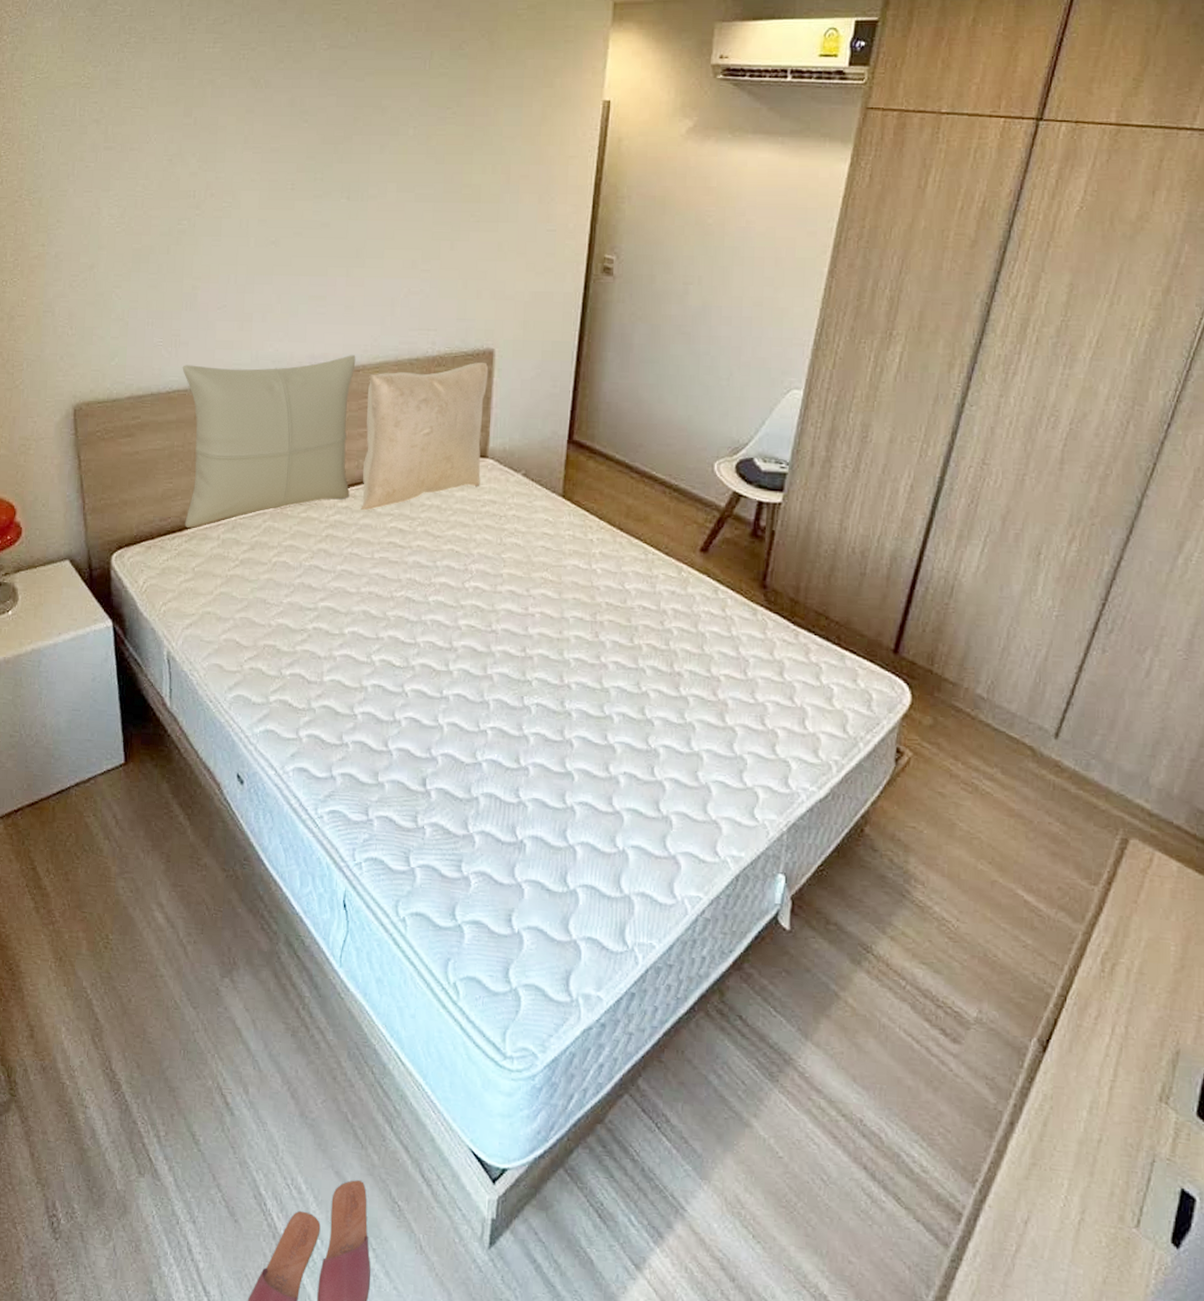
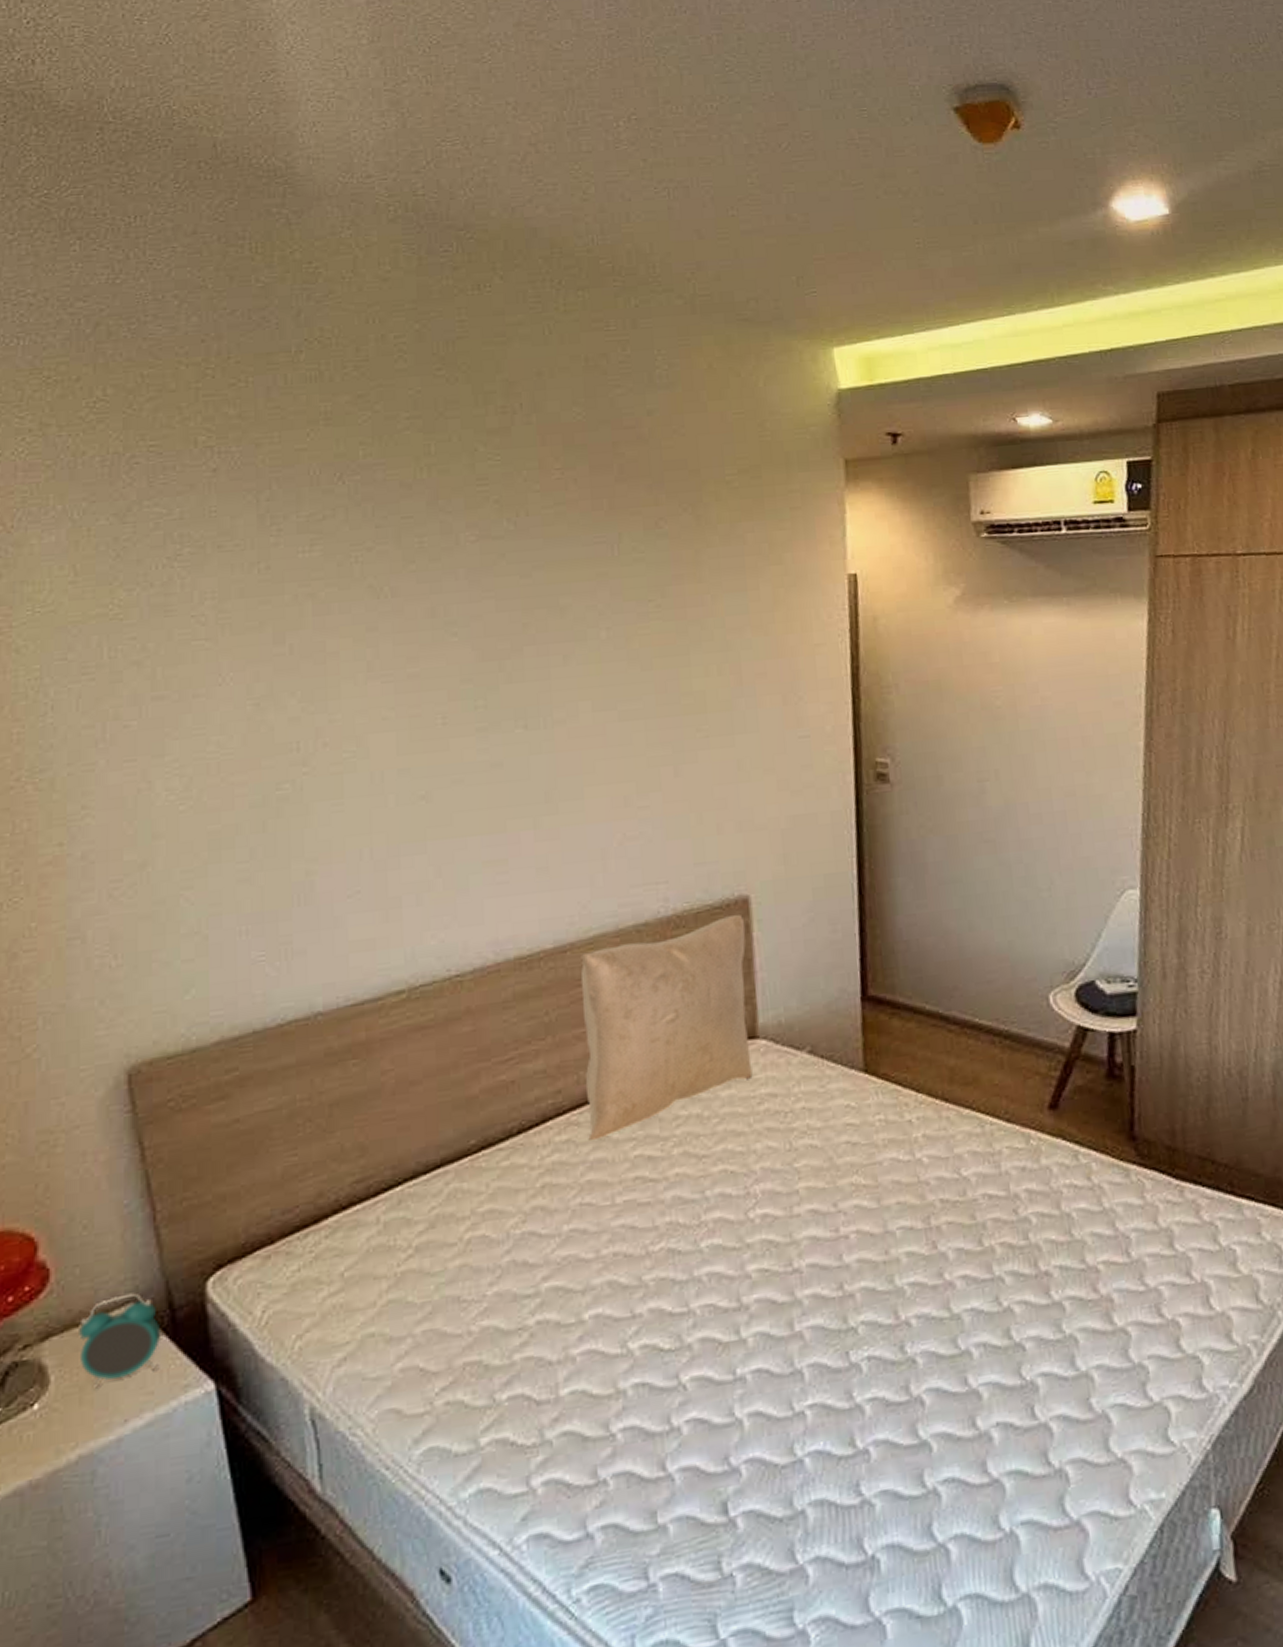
alarm clock: none [36,553,84,609] -> present [79,1292,162,1389]
pillow: present [182,355,356,528] -> none [299,931,570,1216]

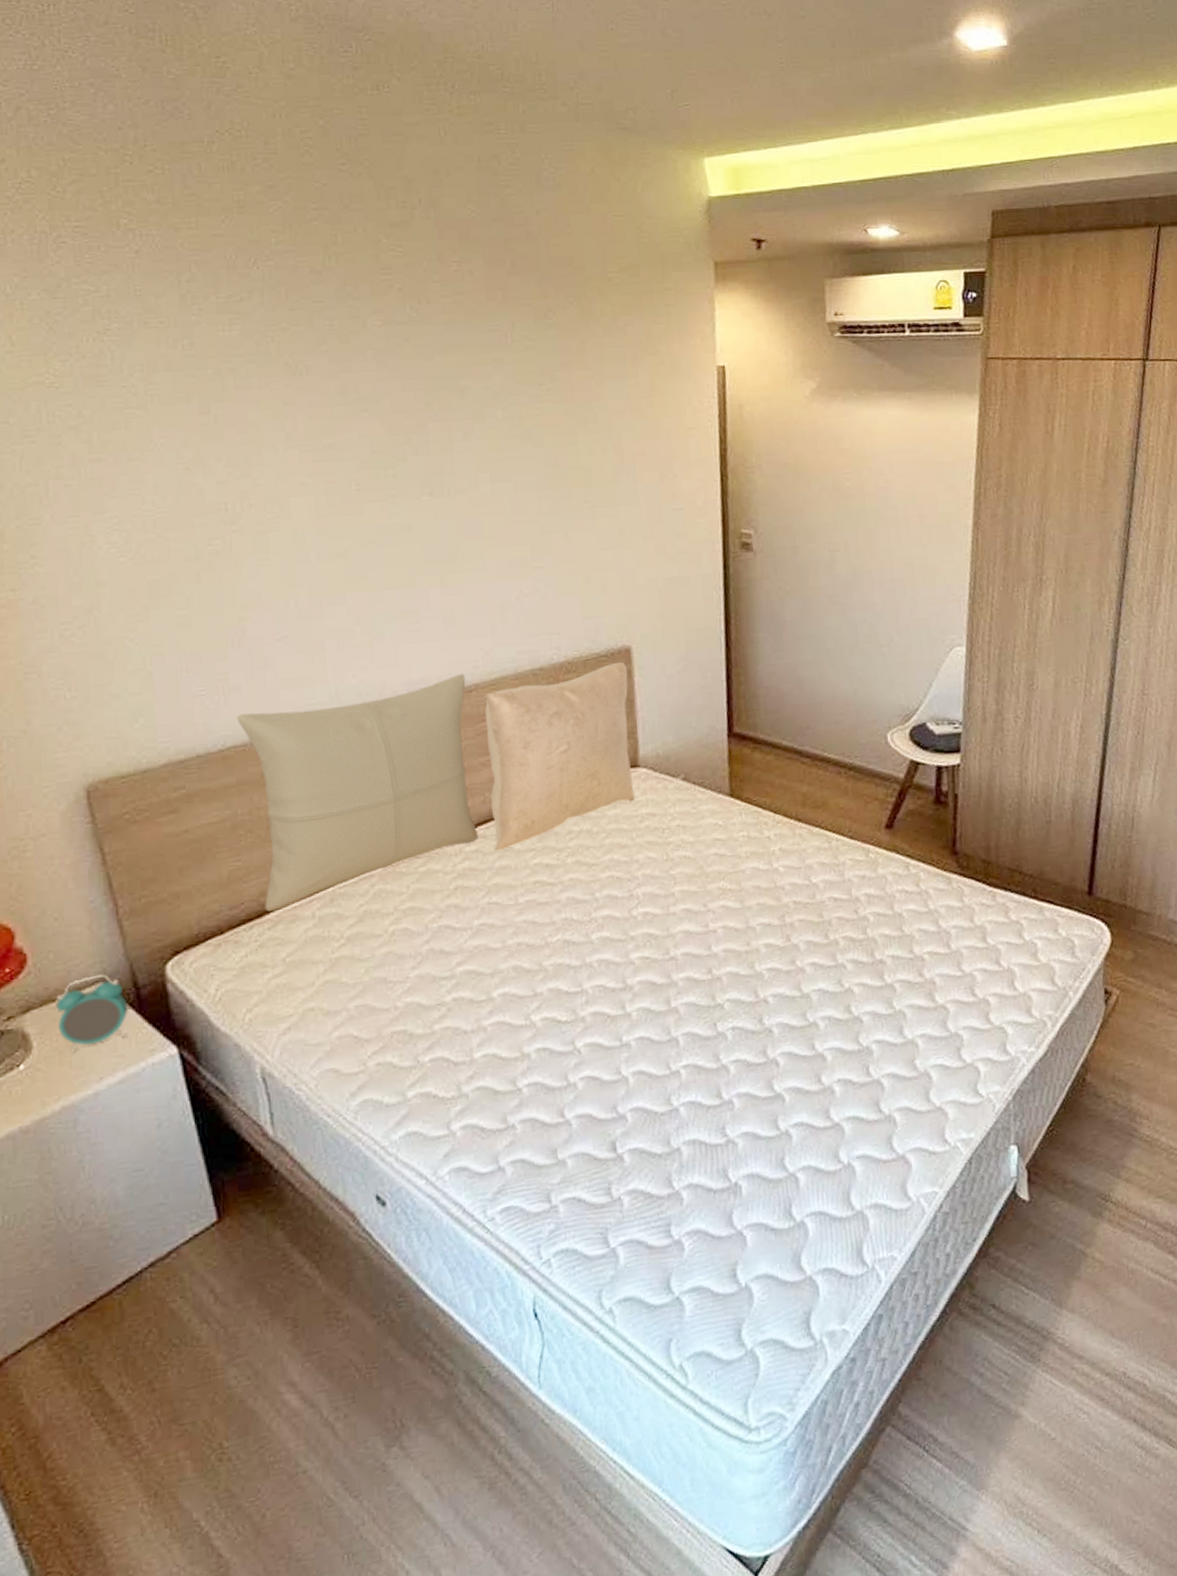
pillow: none [299,931,570,1216] -> present [236,674,478,911]

